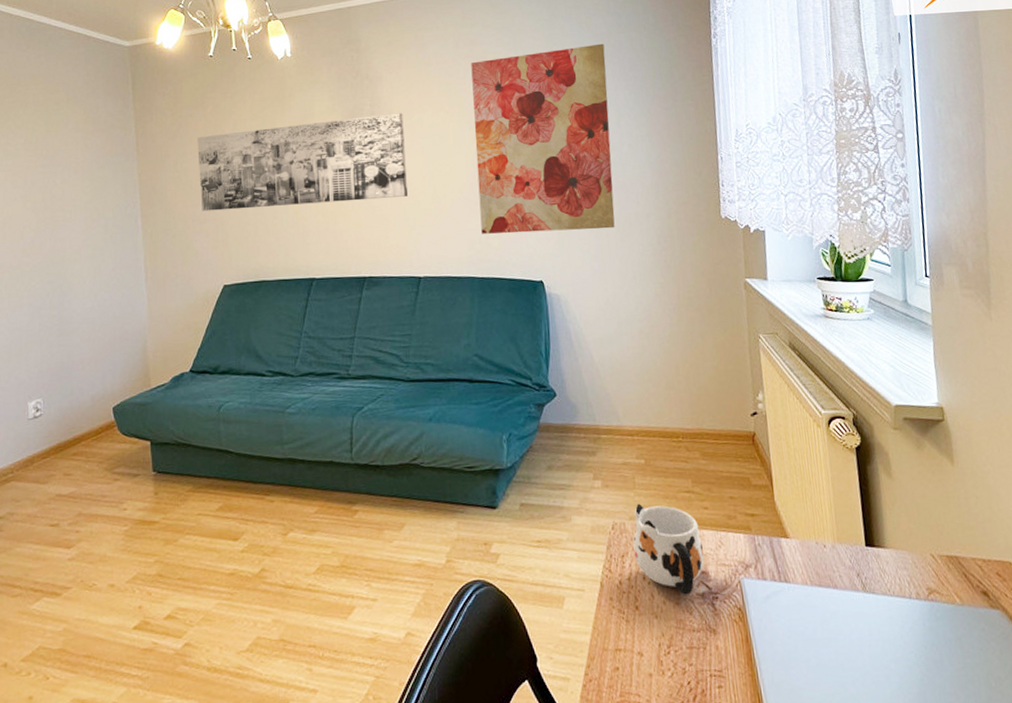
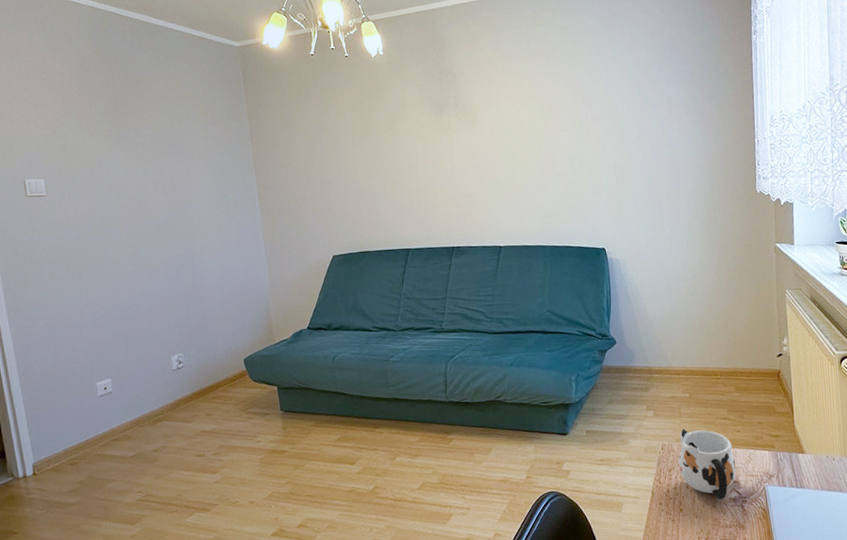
wall art: present [197,113,407,212] -> none [304,104,488,193]
wall art: present [471,43,615,234] -> none [542,40,666,209]

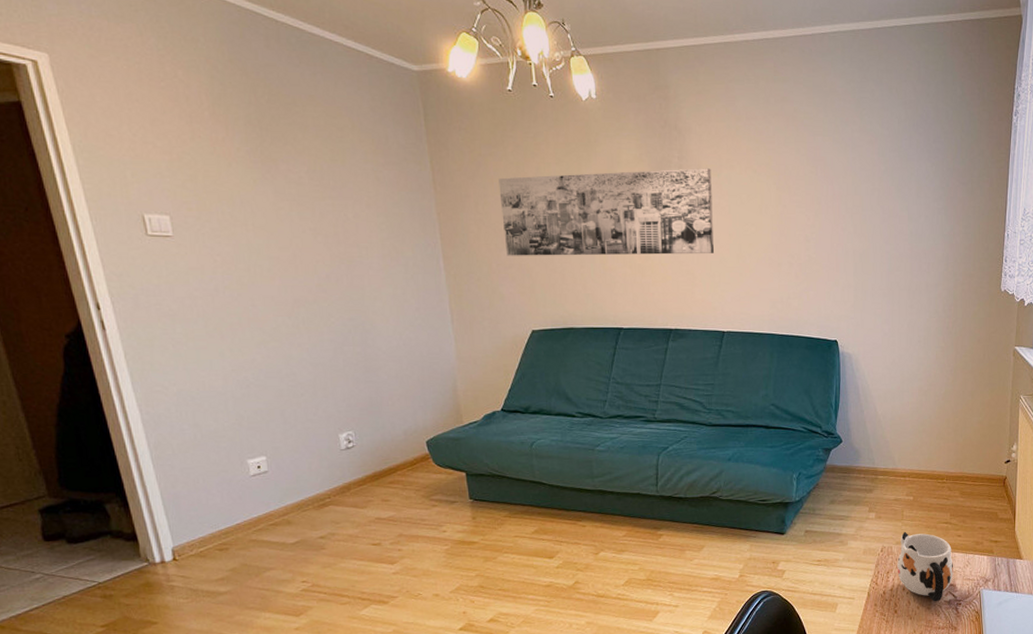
wall art: none [304,104,488,193] -> present [499,168,714,256]

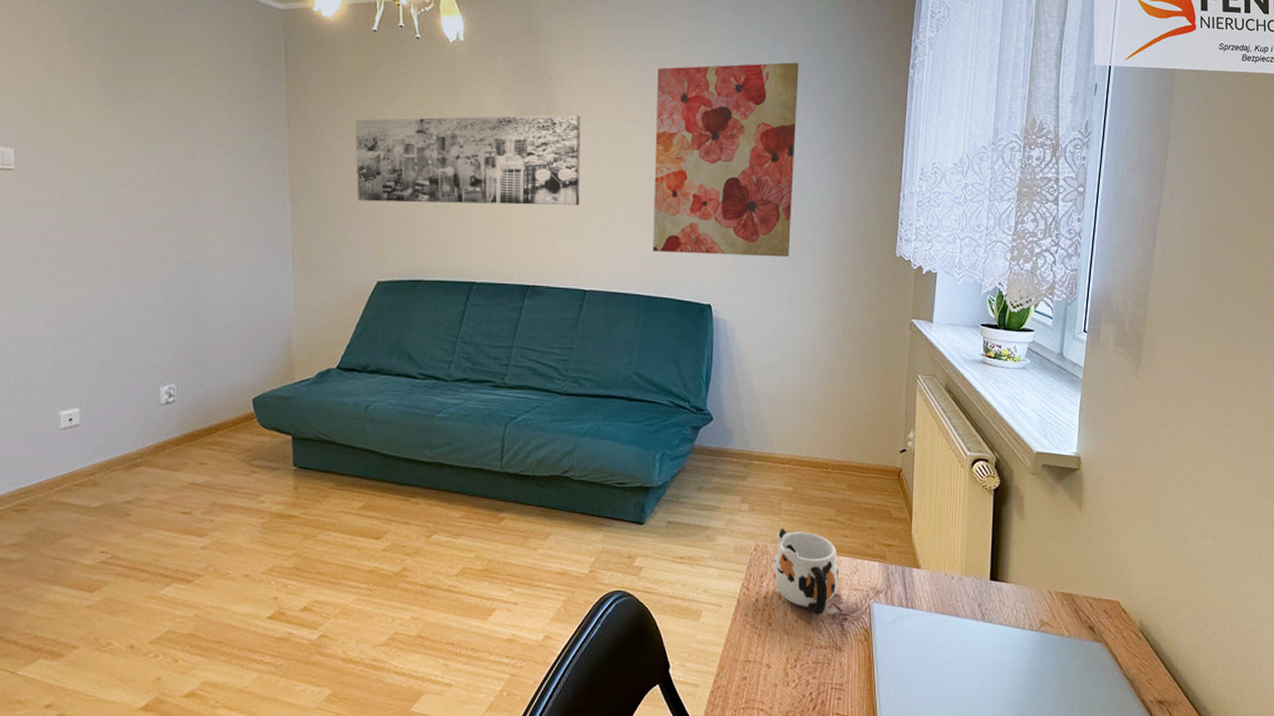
wall art: none [781,112,912,295] -> present [653,62,799,257]

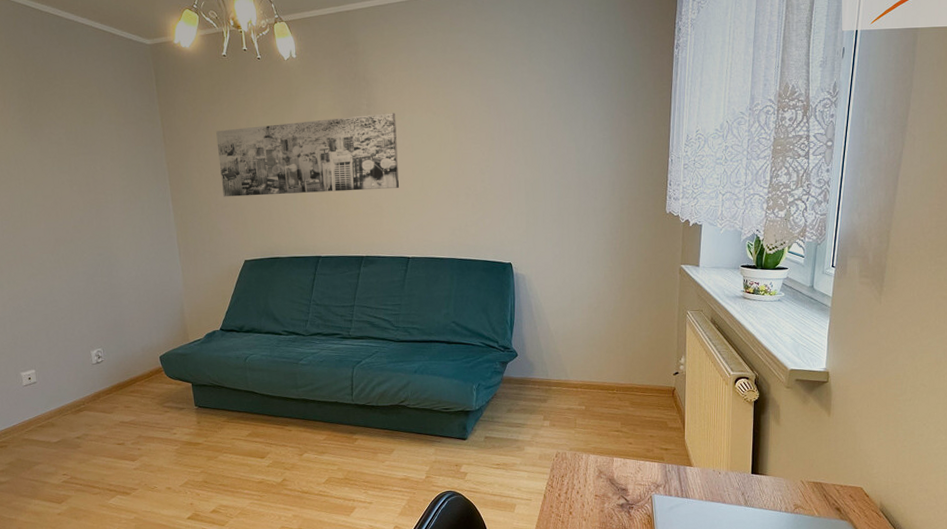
wall art: present [653,62,799,257] -> none [457,51,577,222]
mug: present [773,528,839,615] -> none [571,438,626,505]

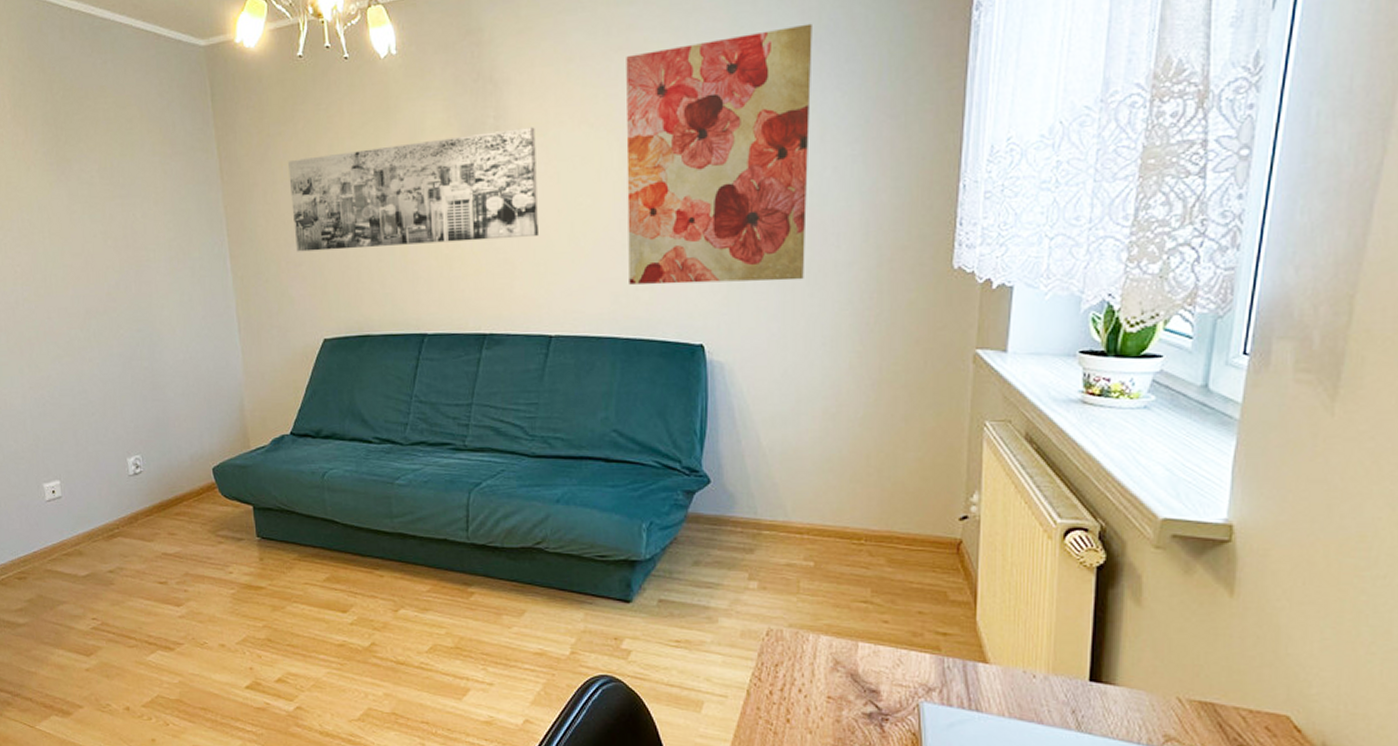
wall art: none [457,51,577,222] -> present [626,23,812,285]

